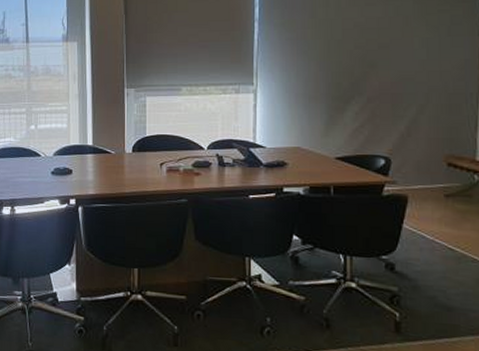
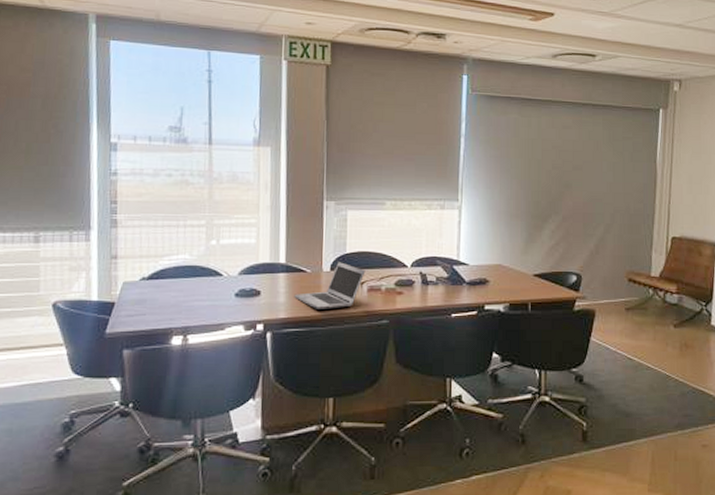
laptop: none [101,144,164,188] -> present [294,262,366,309]

